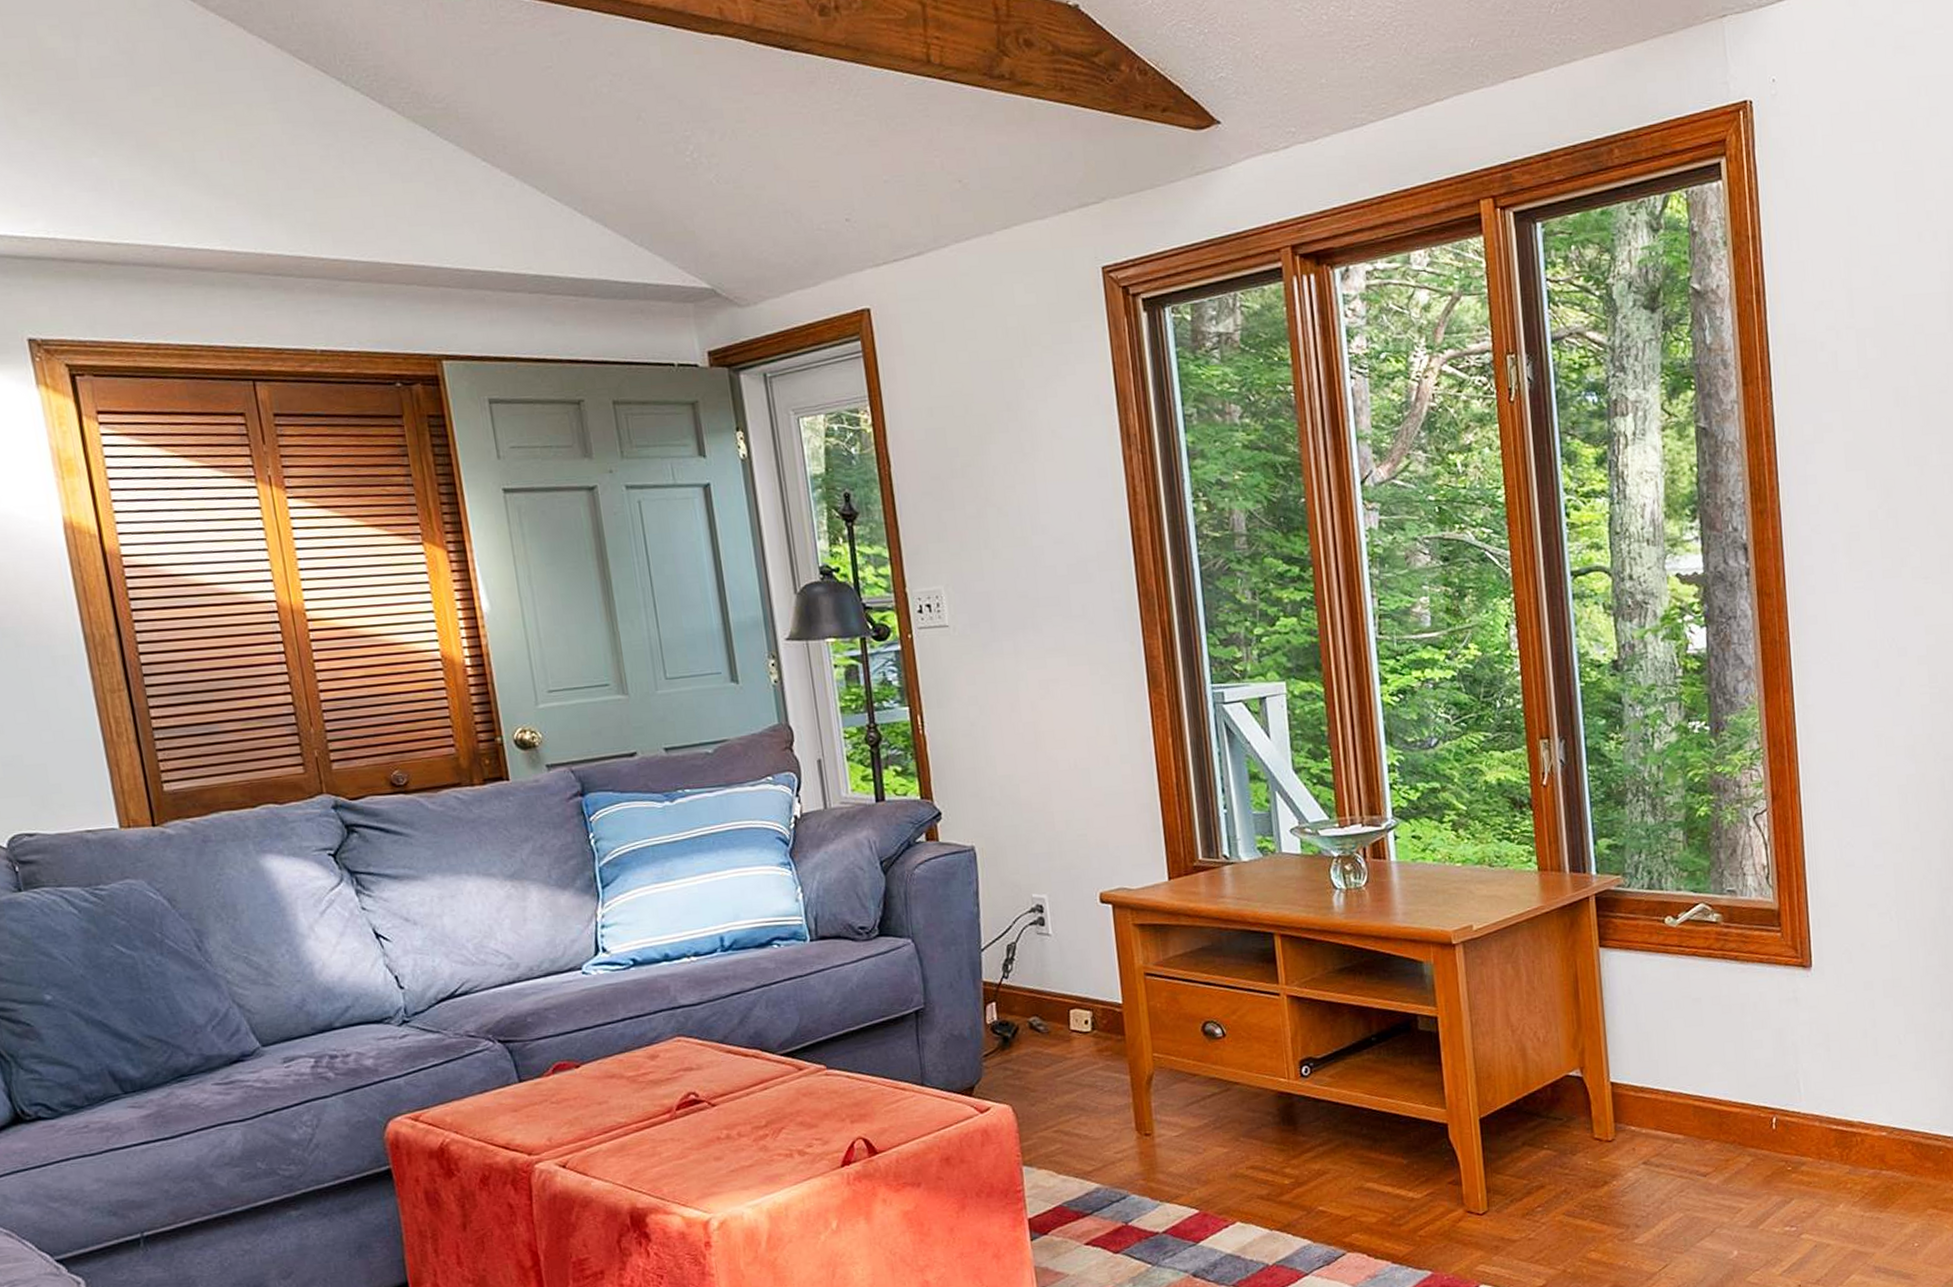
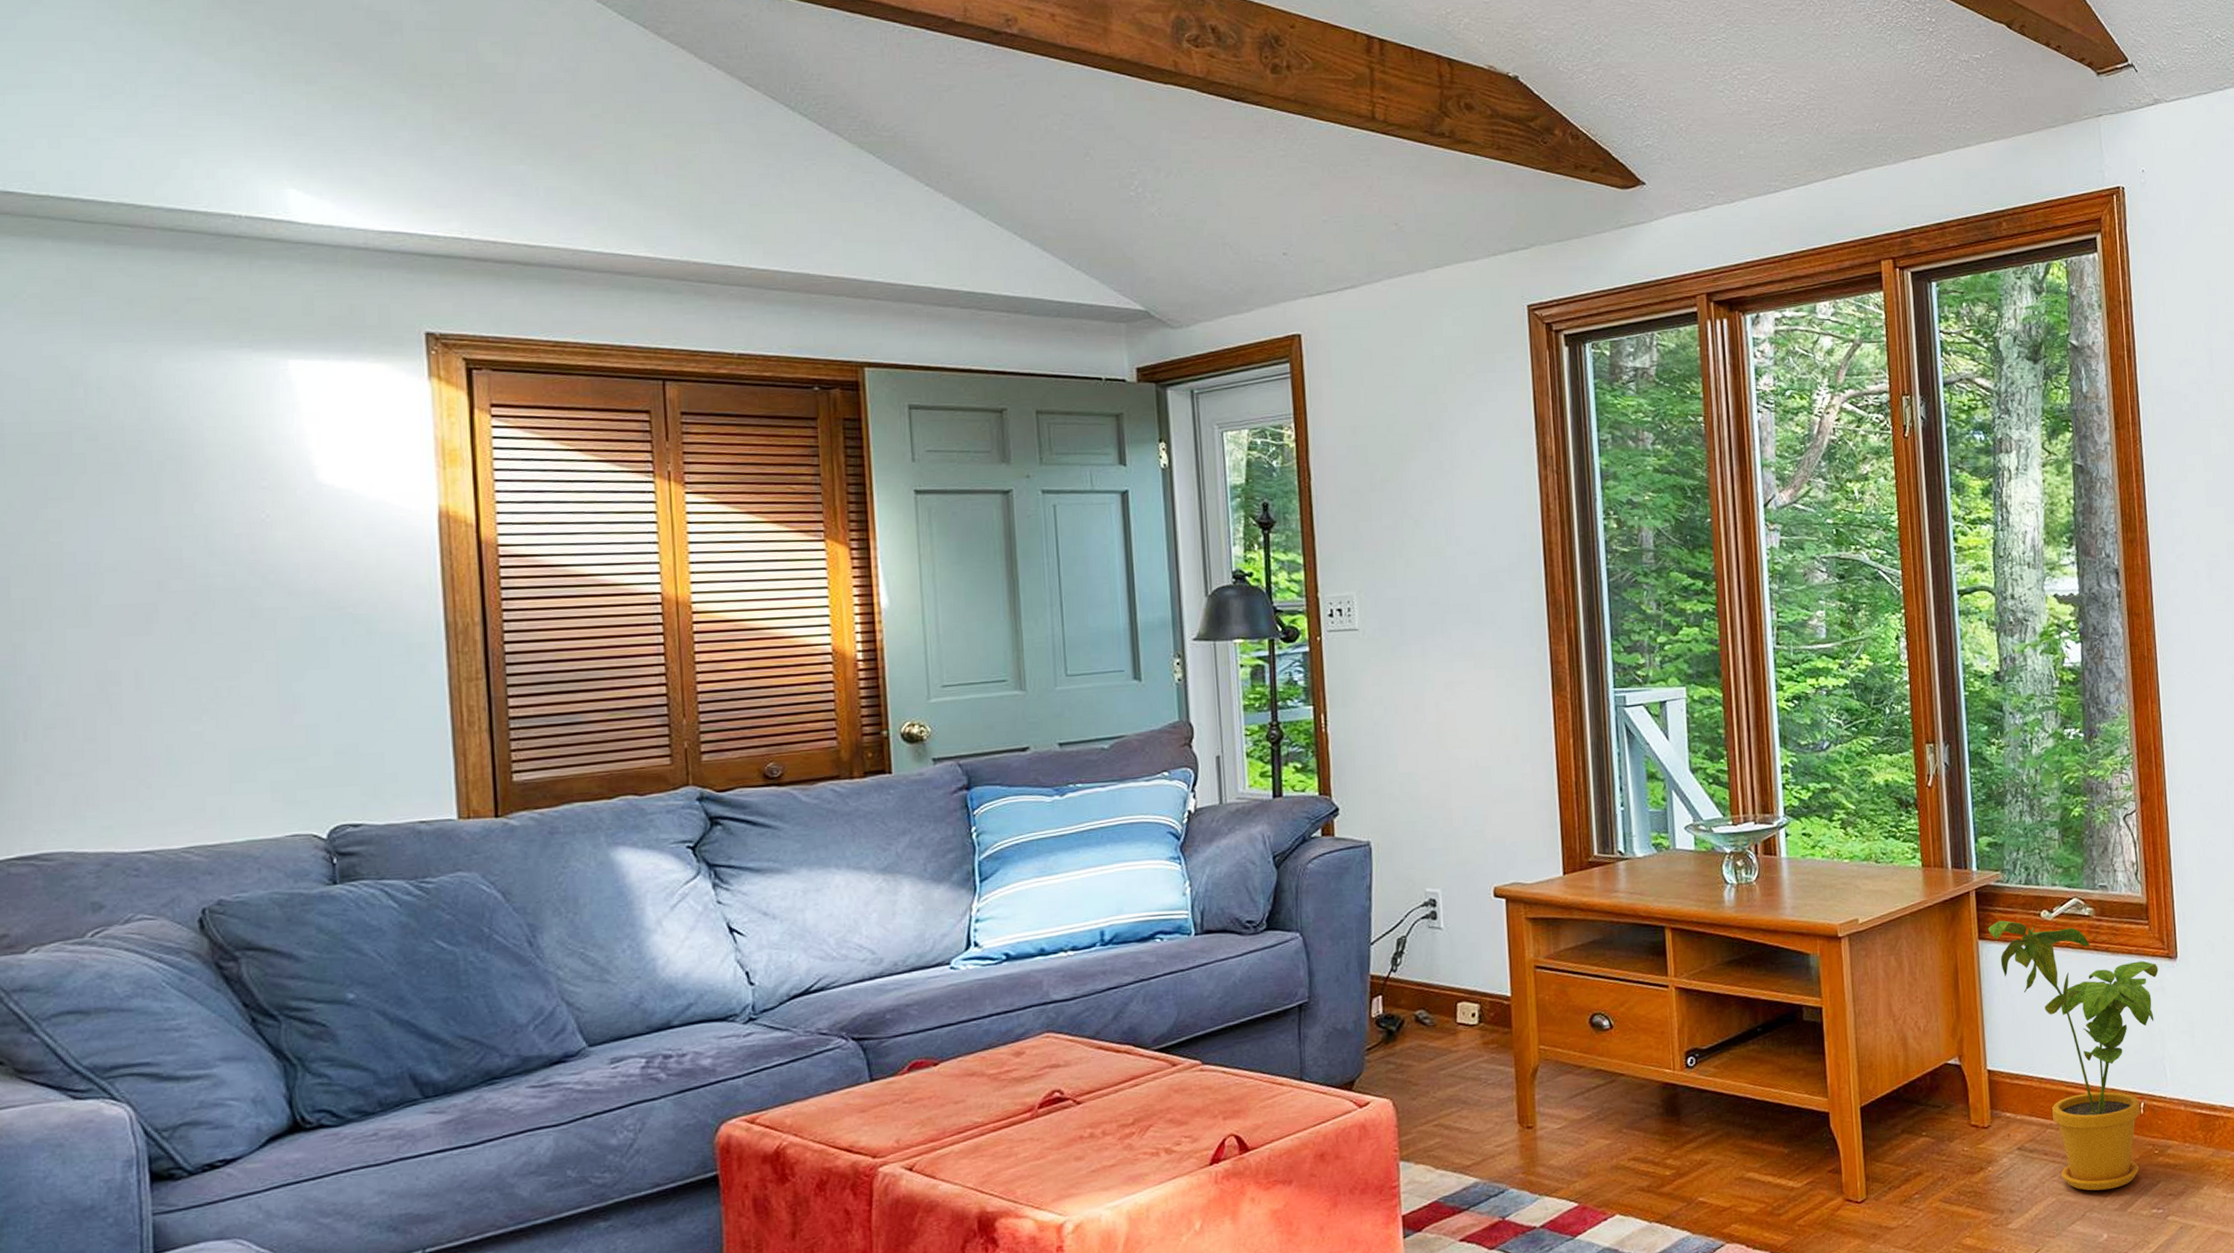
house plant: none [1608,927,1792,1207] -> present [1987,920,2159,1191]

